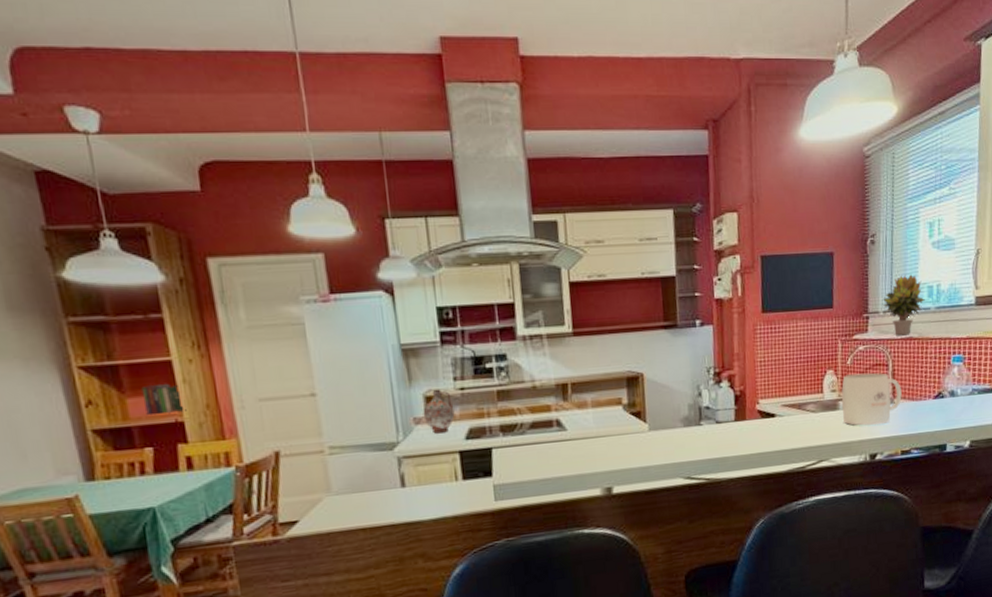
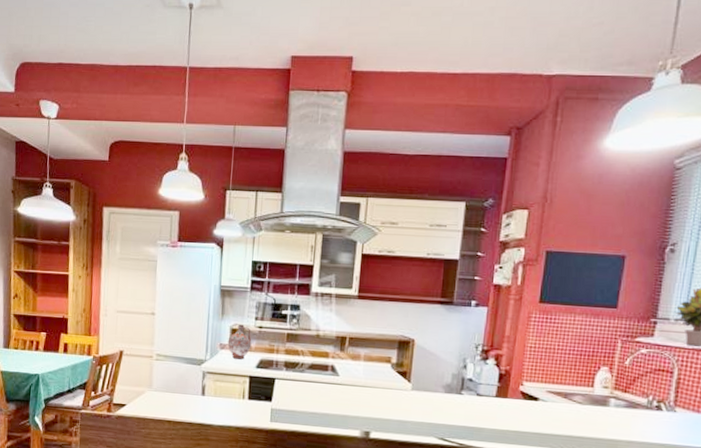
books: present [141,383,187,416] -> none [47,289,71,312]
mug: present [841,373,902,426] -> none [612,374,686,431]

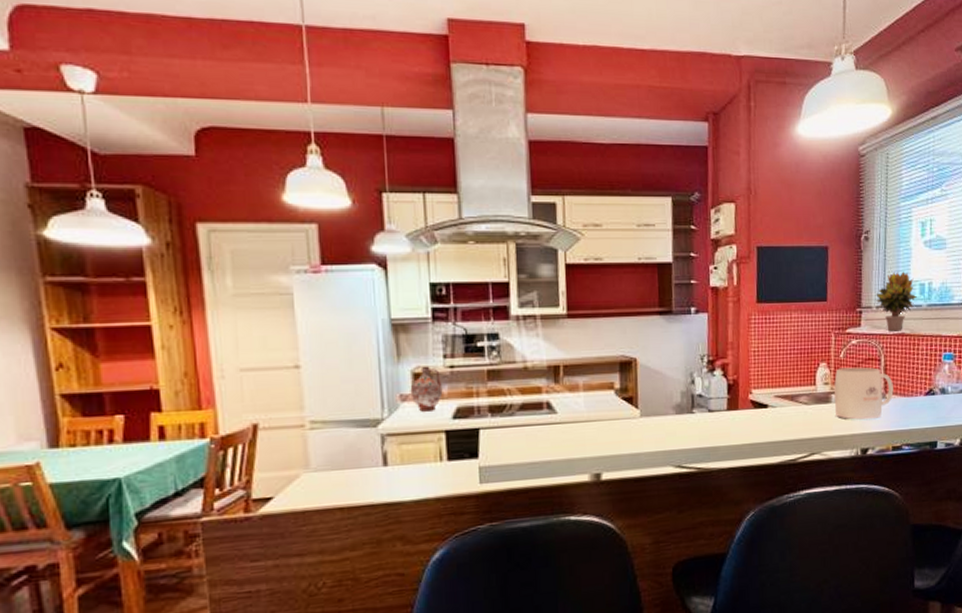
mug: none [612,374,686,431] -> present [833,367,894,421]

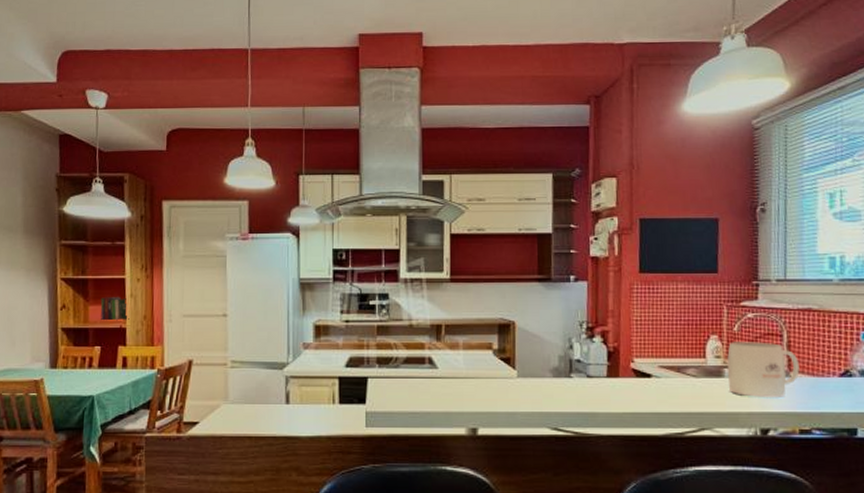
books: none [117,349,163,382] -> present [100,296,129,321]
ceramic jug: present [410,366,443,412] -> none [311,319,338,359]
potted plant: present [875,271,917,332] -> none [774,244,826,306]

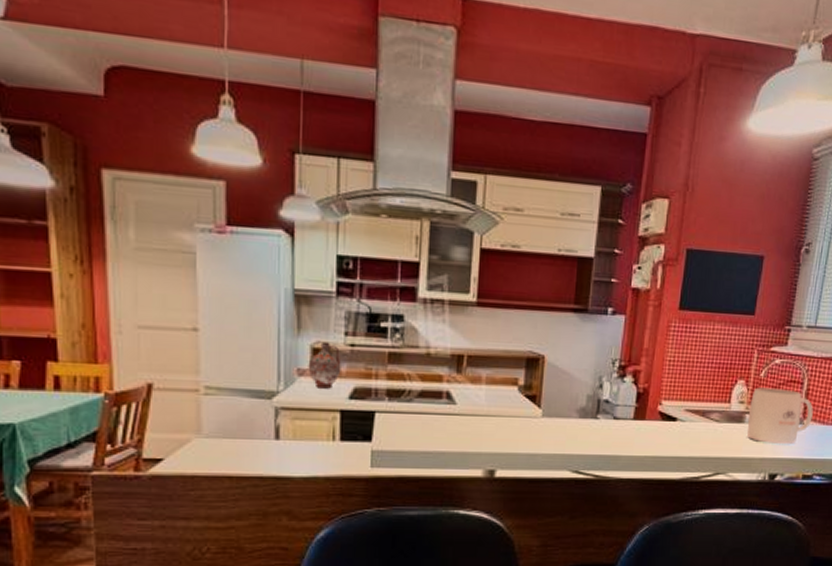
books: present [100,296,129,321] -> none [16,295,61,328]
ceramic jug: none [311,319,338,359] -> present [308,341,341,389]

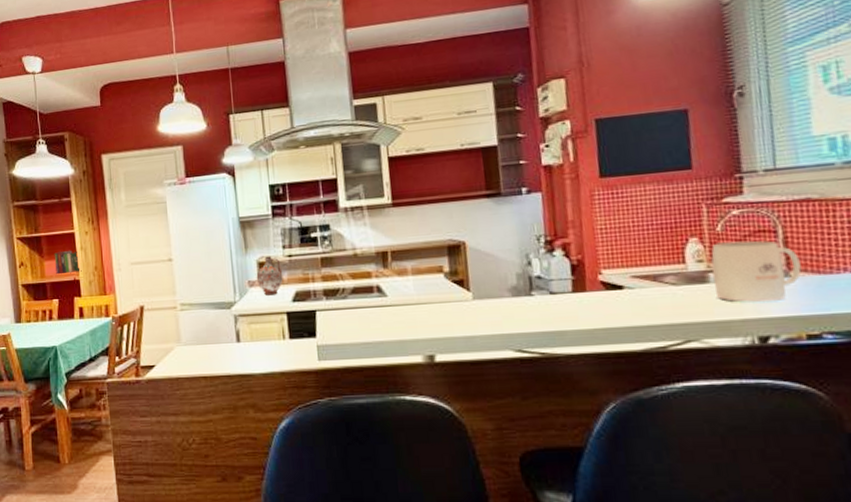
books: none [16,295,61,328] -> present [54,250,82,275]

